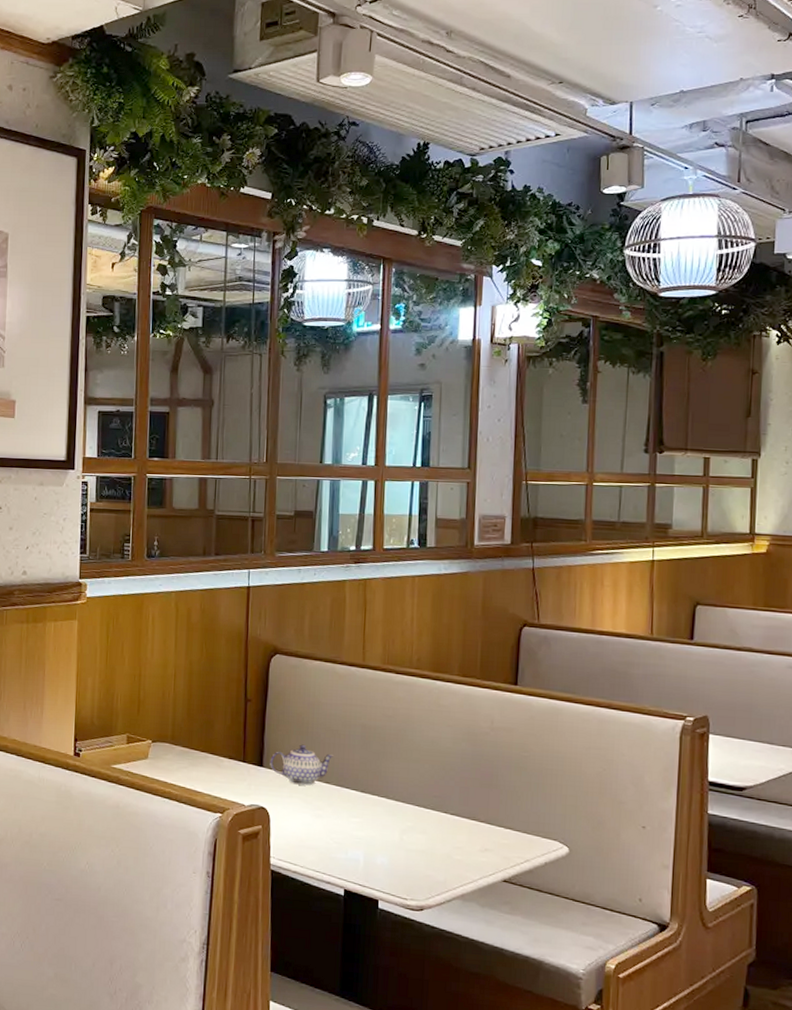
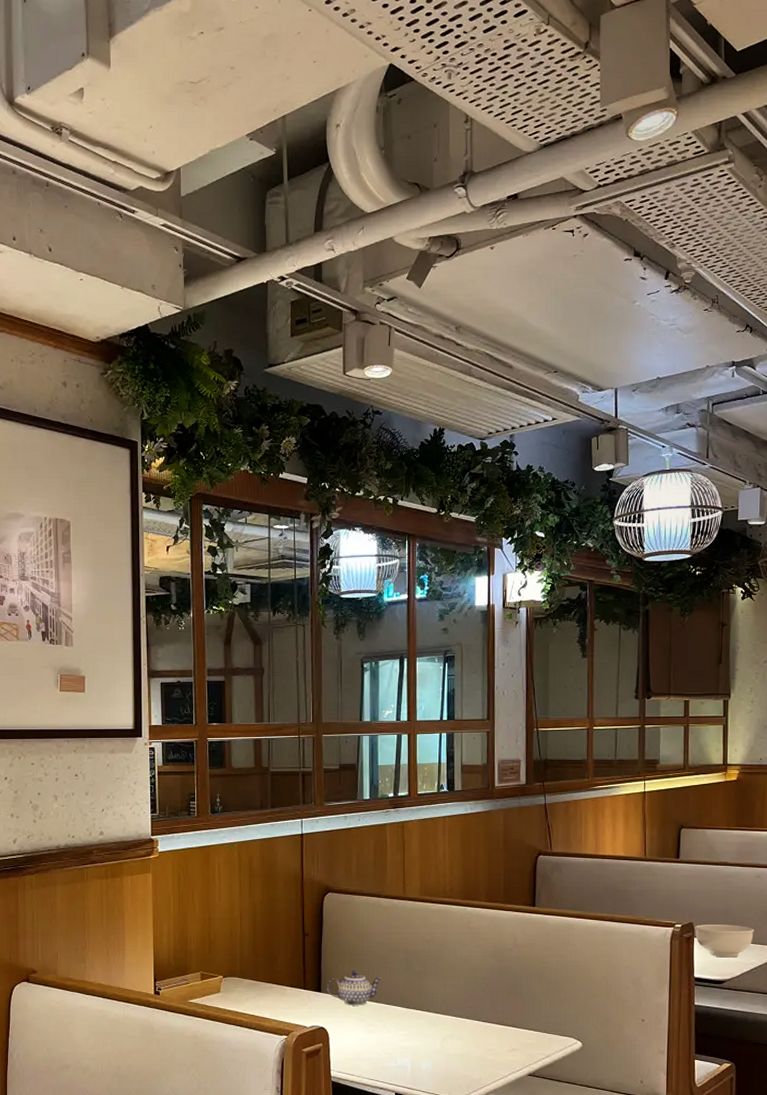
soup bowl: none [710,719,784,761] -> present [694,925,754,958]

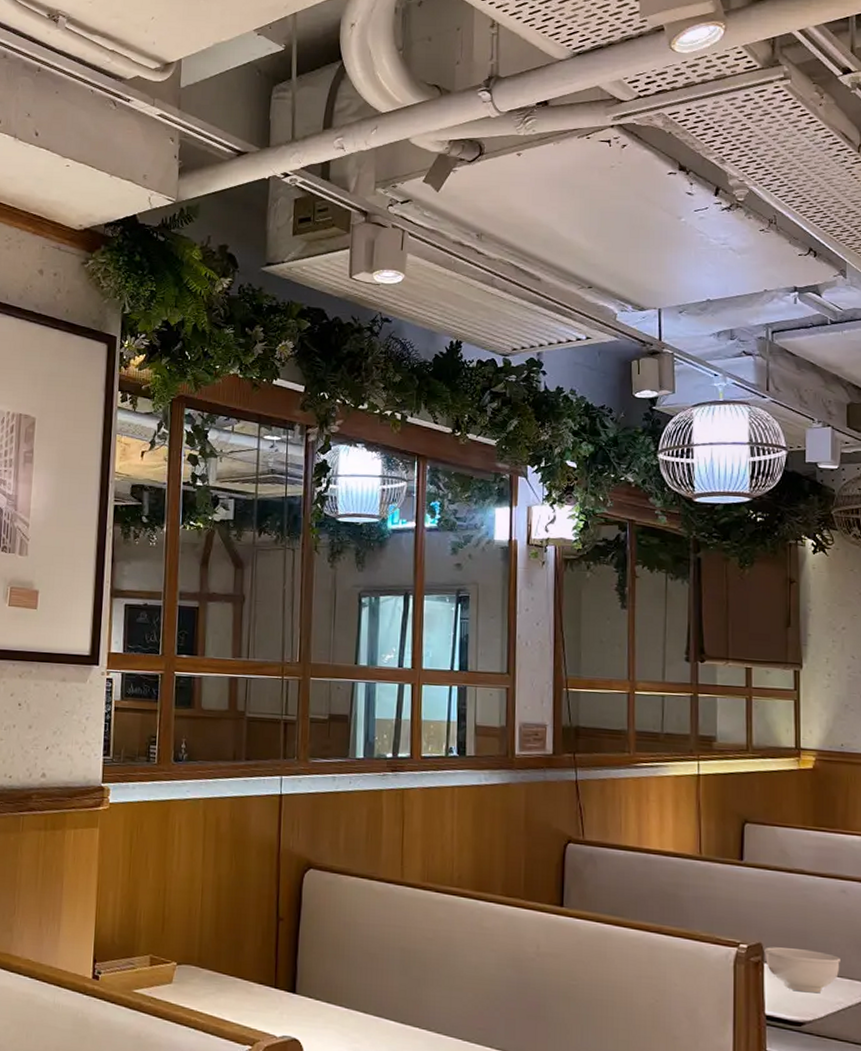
teapot: present [327,970,382,1006] -> none [303,968,371,1015]

